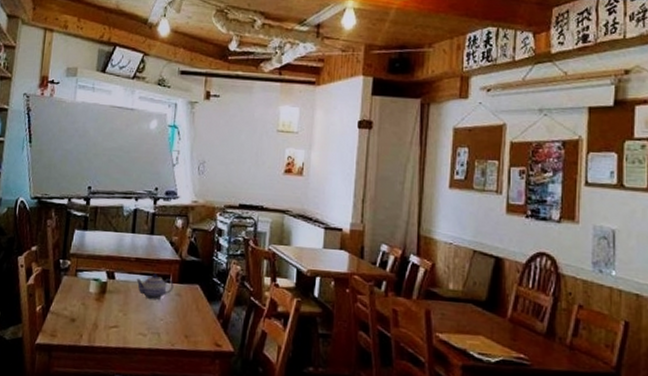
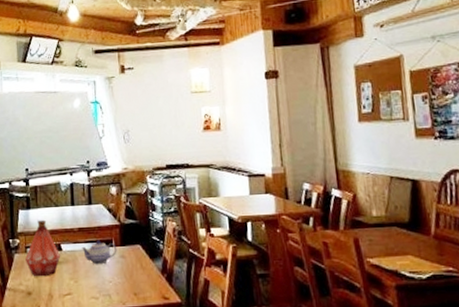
bottle: none [74,243,113,305] -> present [25,219,61,277]

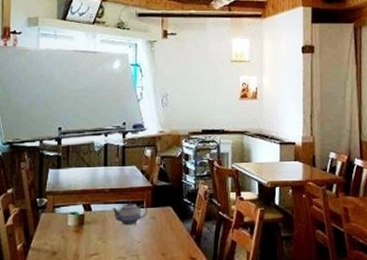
bottle: present [25,219,61,277] -> none [53,179,90,237]

